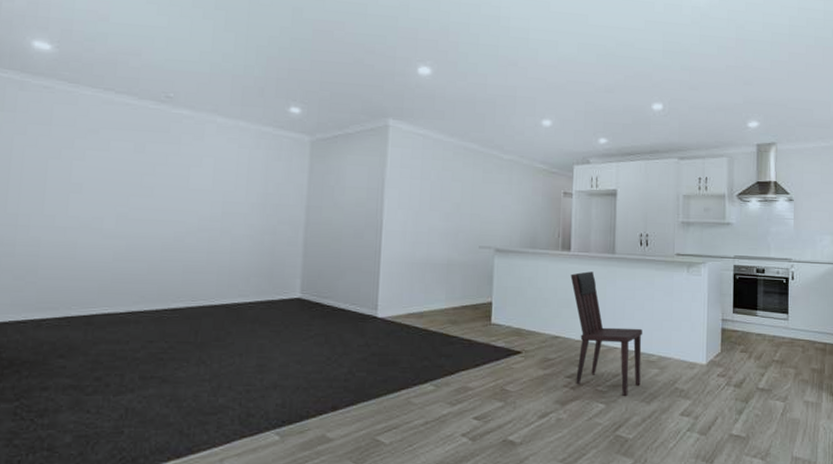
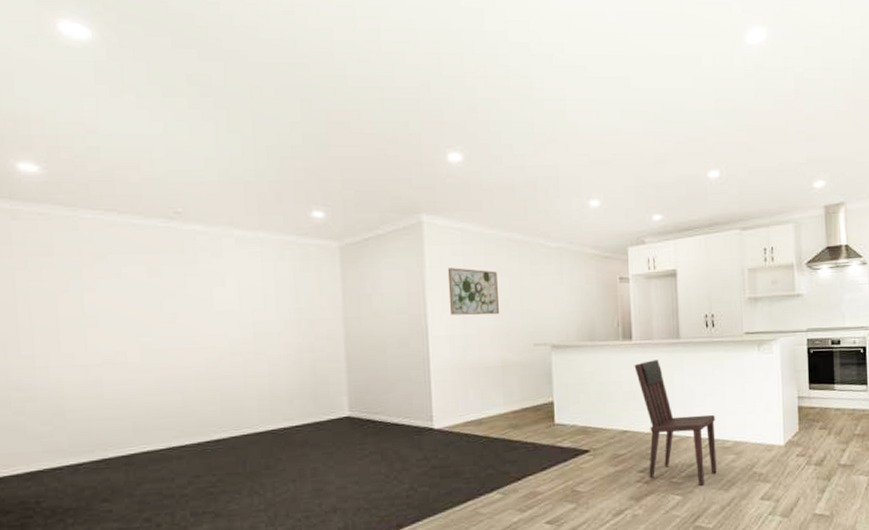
wall art: none [404,169,452,216] -> present [447,267,500,316]

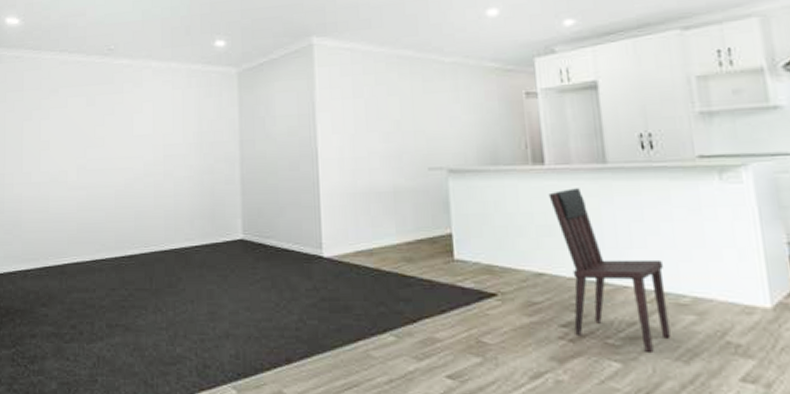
wall art: present [447,267,500,316] -> none [337,88,391,137]

